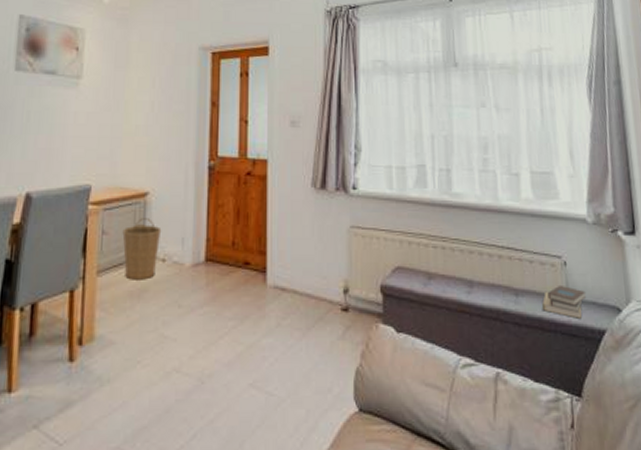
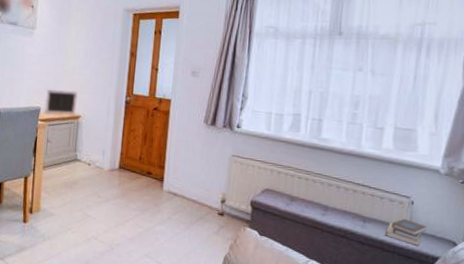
picture frame: none [97,158,144,194] -> present [45,89,78,115]
basket: present [122,218,162,280] -> none [61,134,89,176]

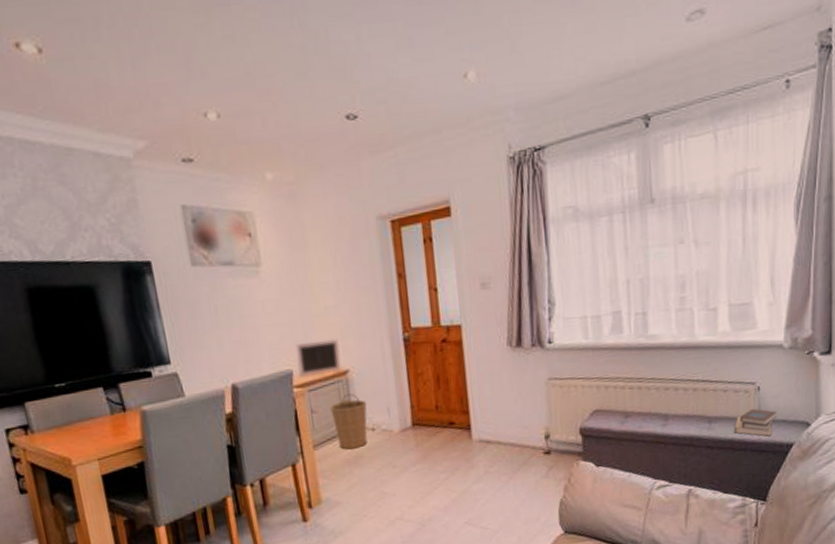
basket: none [61,134,89,176] -> present [330,394,368,450]

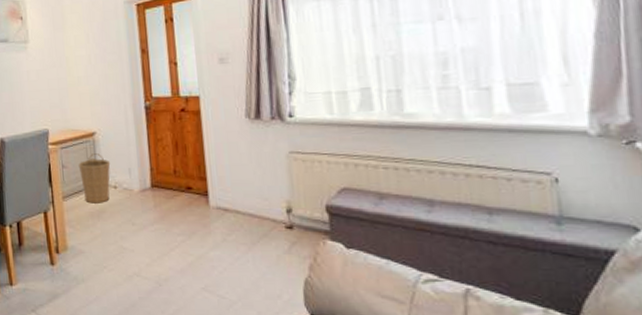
picture frame: present [295,338,342,377] -> none [52,104,90,136]
books: present [735,408,778,436] -> none [525,202,588,238]

